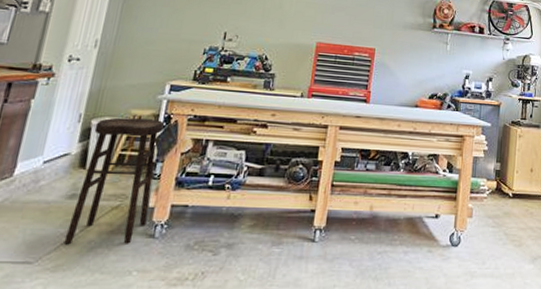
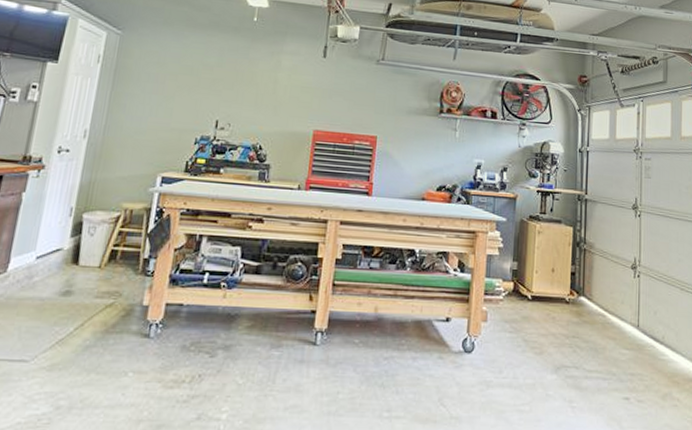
stool: present [64,117,164,245] -> none [59,211,156,344]

